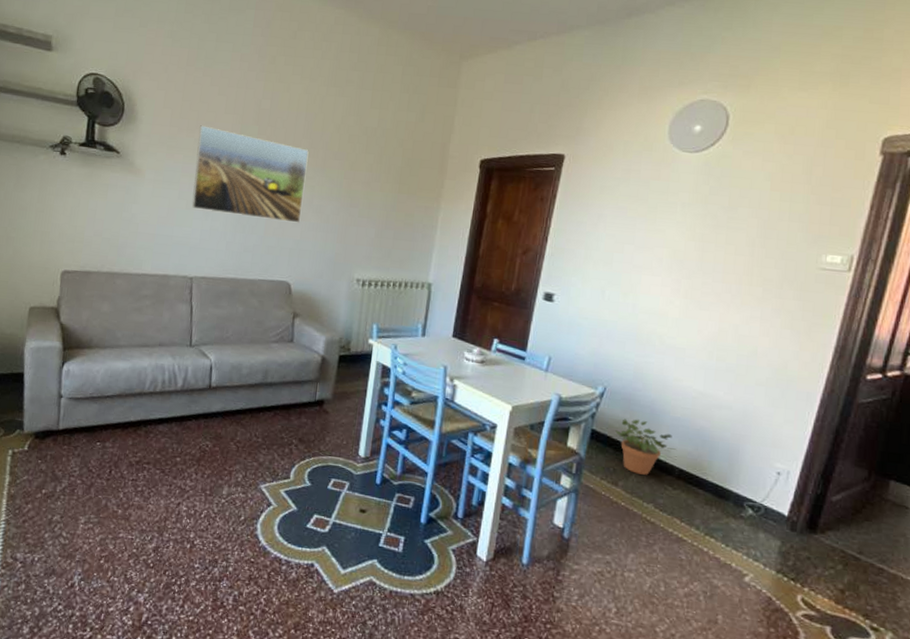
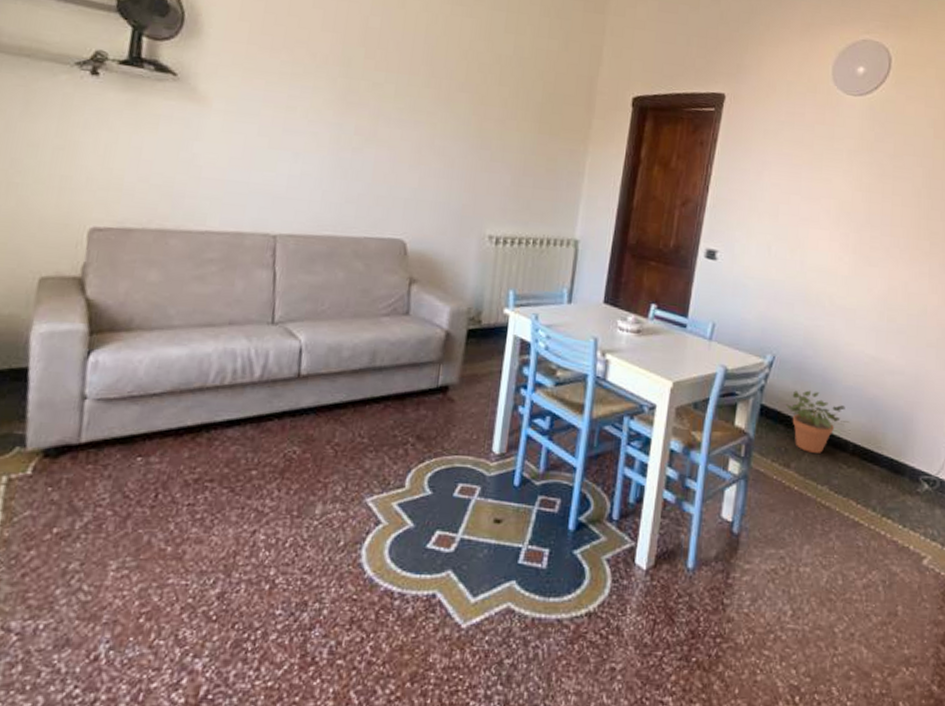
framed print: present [191,125,309,223] -> none [276,44,429,168]

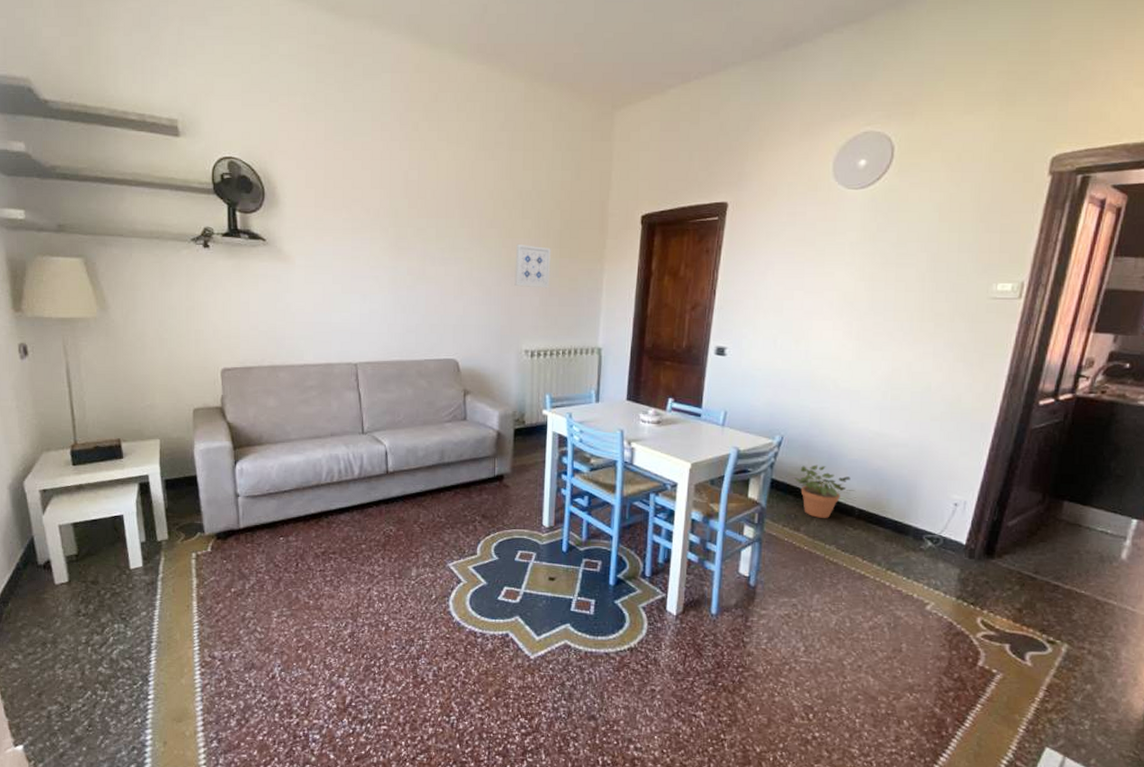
wall art: none [483,114,529,167] -> present [514,245,551,288]

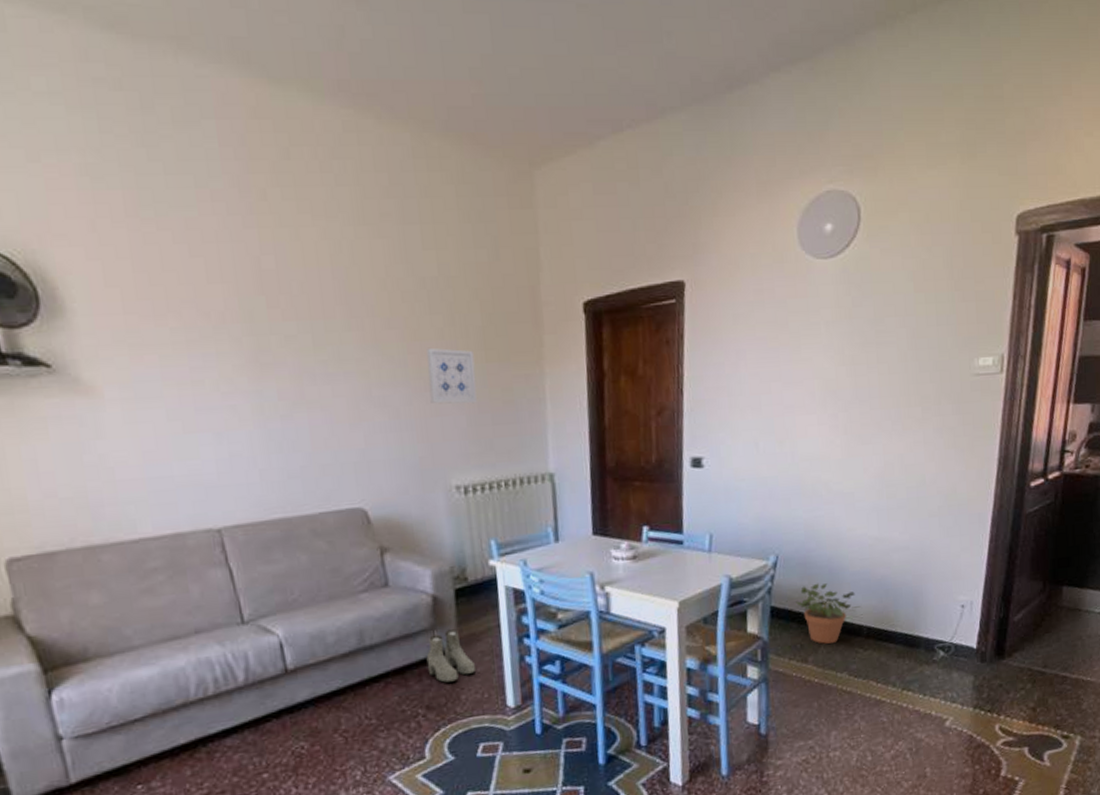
boots: none [487,459,522,500] -> present [426,629,475,683]

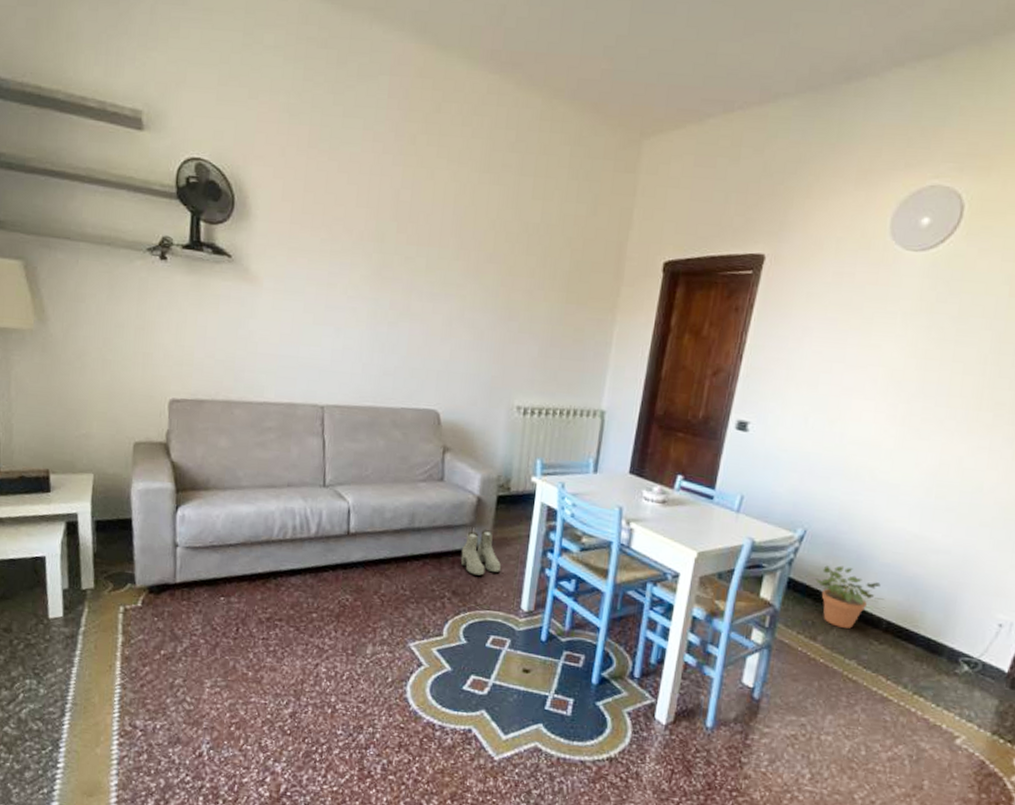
wall art: present [426,348,477,404] -> none [511,284,557,338]

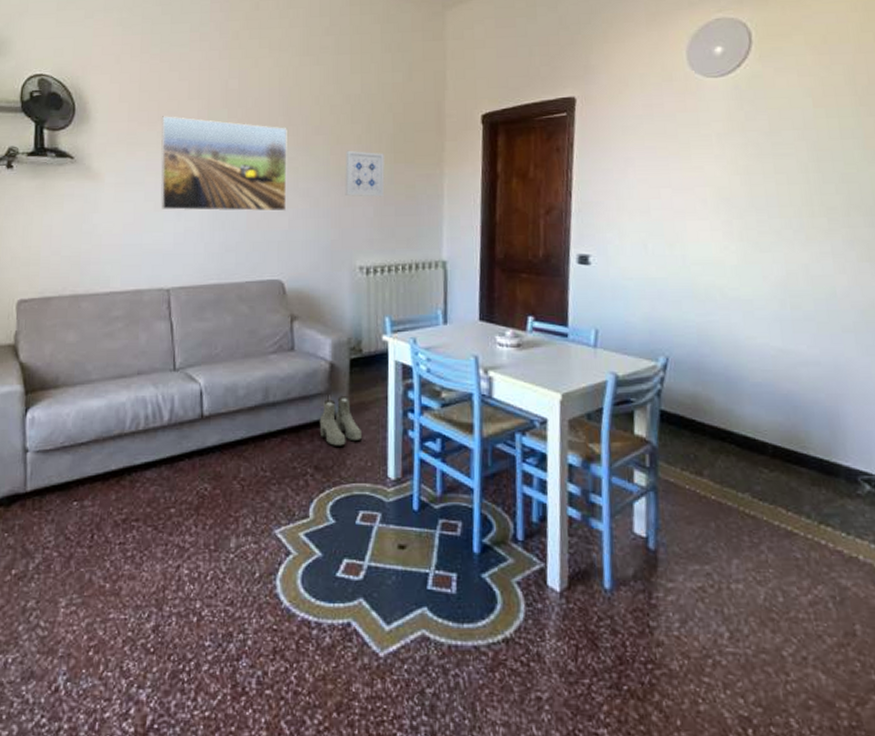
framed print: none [320,222,458,341] -> present [160,116,287,212]
wall art: none [511,284,557,338] -> present [345,151,385,197]
potted plant: present [815,565,885,629] -> none [688,391,764,458]

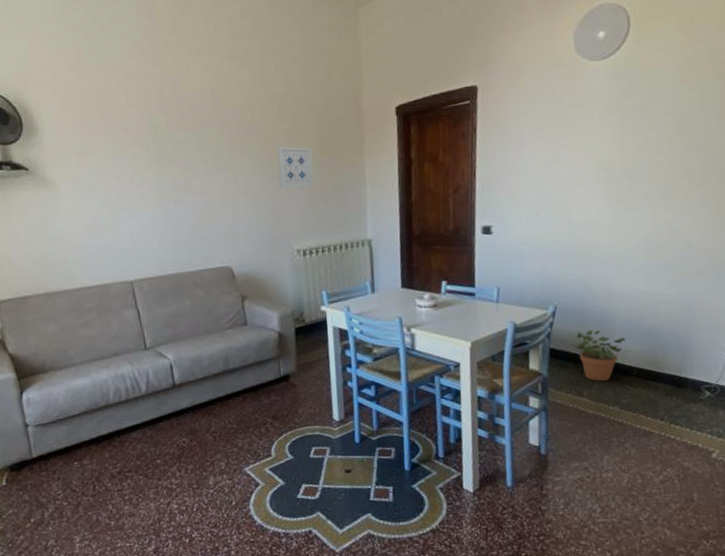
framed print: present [160,116,287,212] -> none [106,124,229,212]
boots: present [319,396,361,446] -> none [273,359,310,399]
potted plant: none [688,391,764,458] -> present [572,330,631,381]

